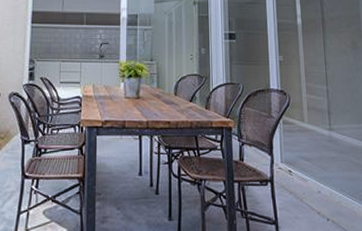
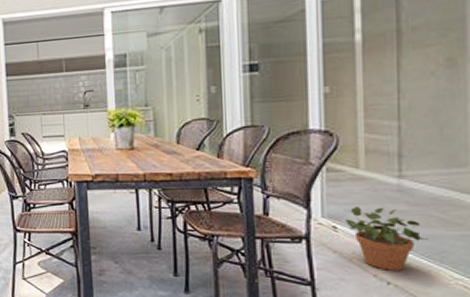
potted plant: none [297,153,351,208] -> present [345,206,428,271]

